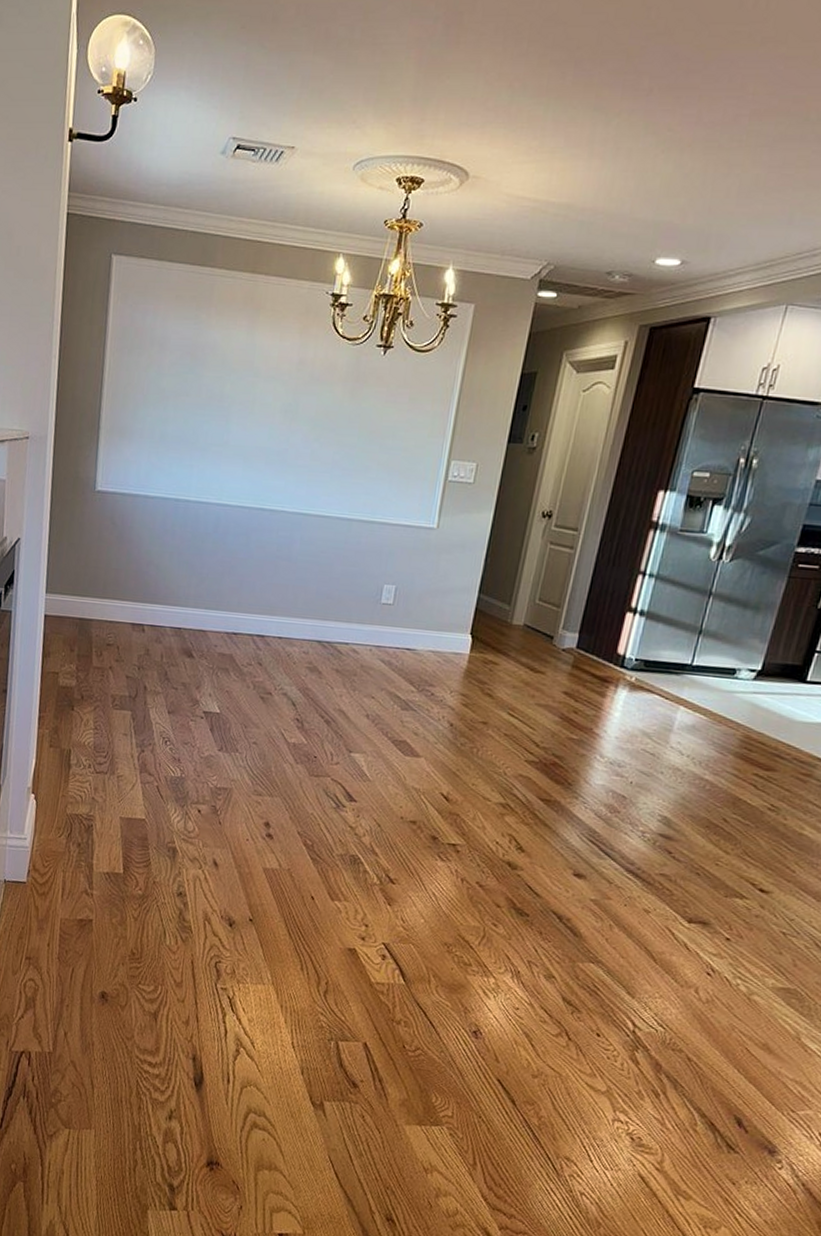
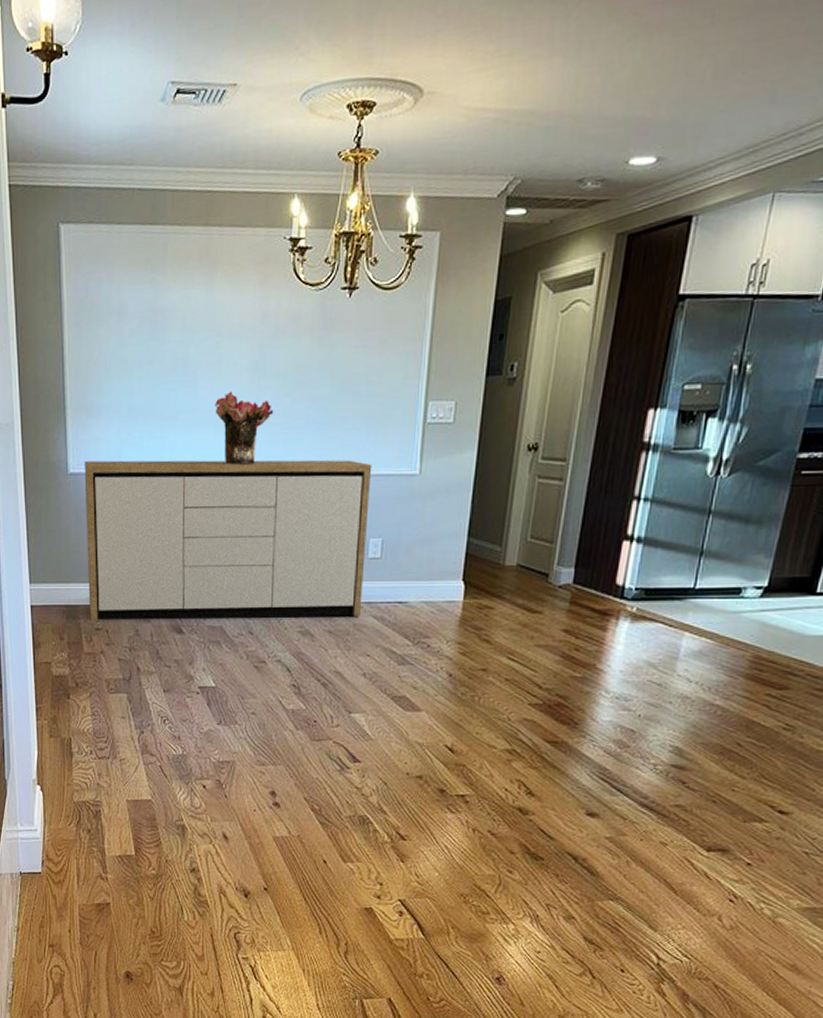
sideboard: none [102,481,392,659] -> present [84,459,372,621]
bouquet: none [245,429,302,502] -> present [215,391,274,465]

